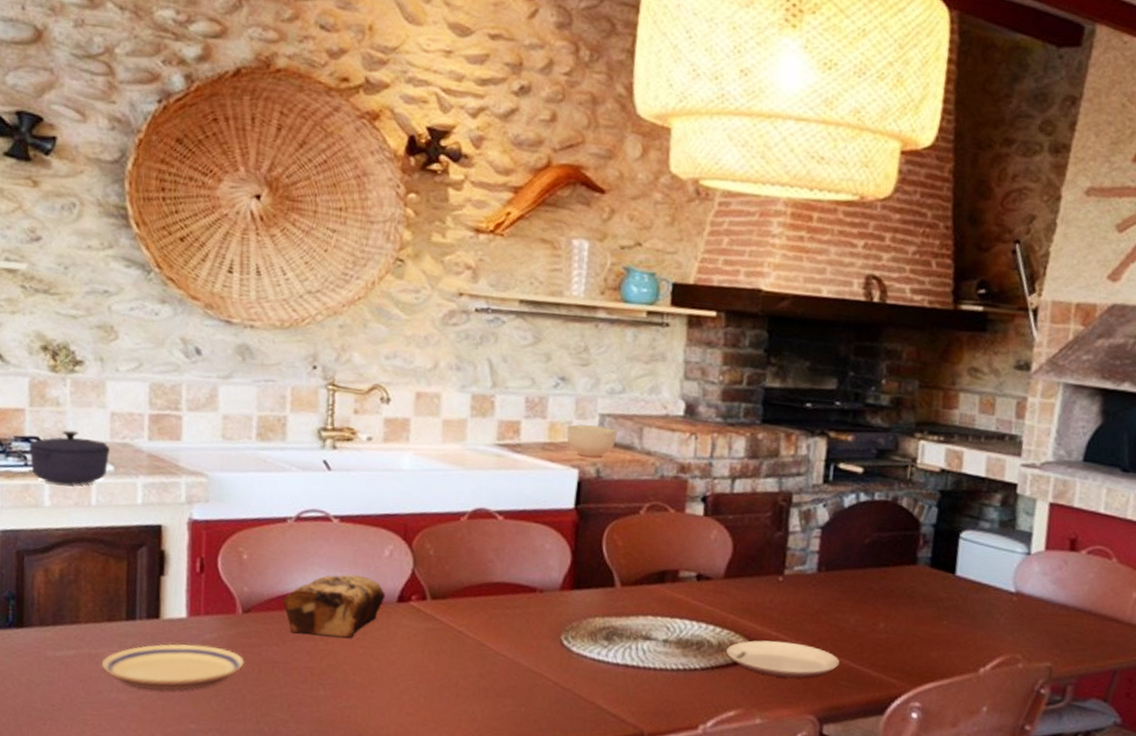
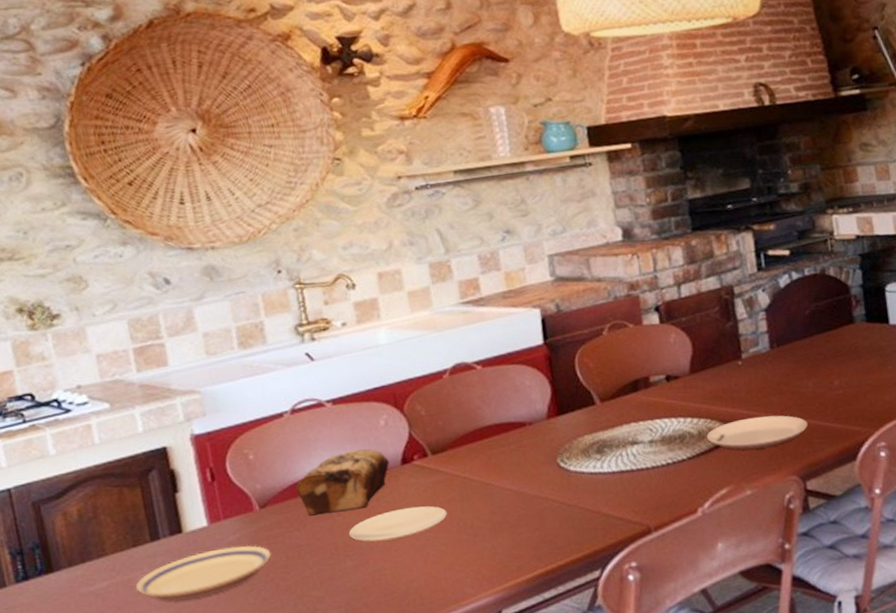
cooking pot: present [29,430,111,485] -> none [24,379,104,433]
plate: none [327,648,434,680] -> present [348,506,447,542]
bowl: present [566,424,618,458] -> none [520,265,568,296]

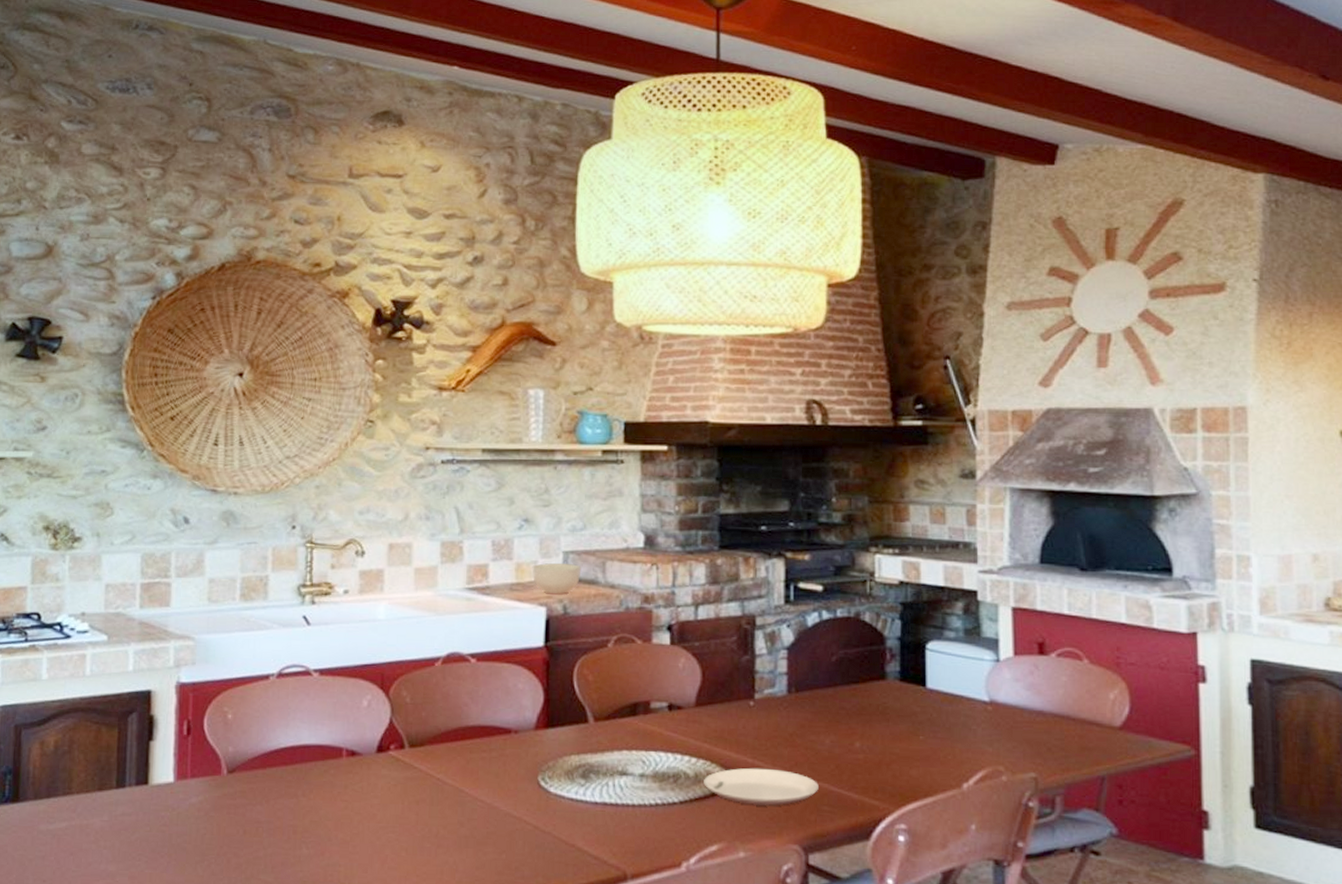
plate: present [136,545,271,601] -> none [93,809,229,859]
bread loaf: present [295,448,390,516] -> none [266,727,365,792]
plate: present [348,506,447,542] -> none [310,800,414,834]
bowl: none [520,265,568,296] -> present [532,563,582,595]

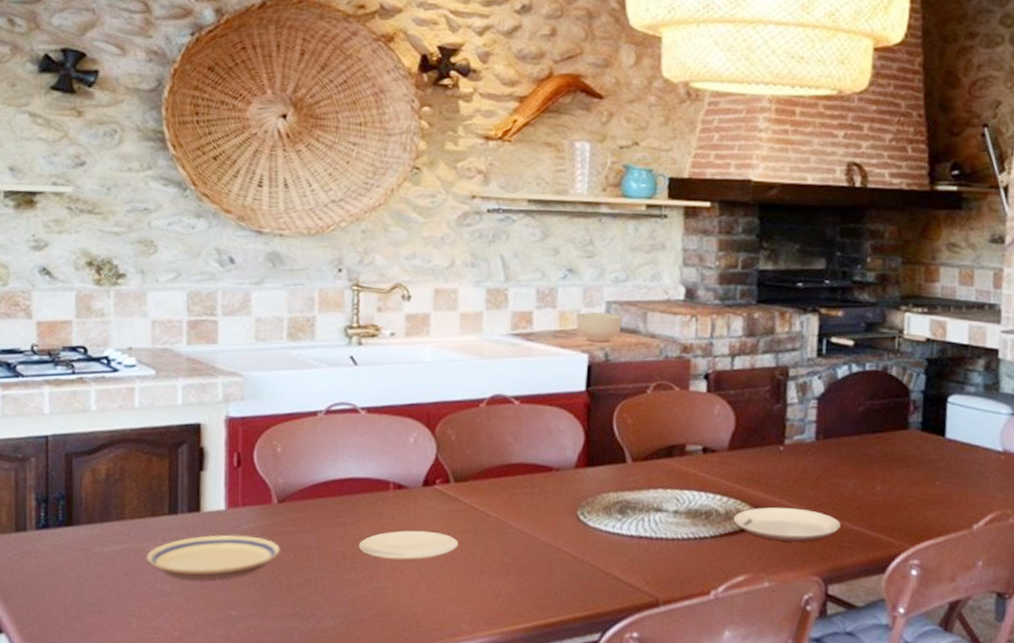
plate: none [93,809,229,859] -> present [147,534,280,580]
plate: none [310,800,414,834] -> present [358,530,459,561]

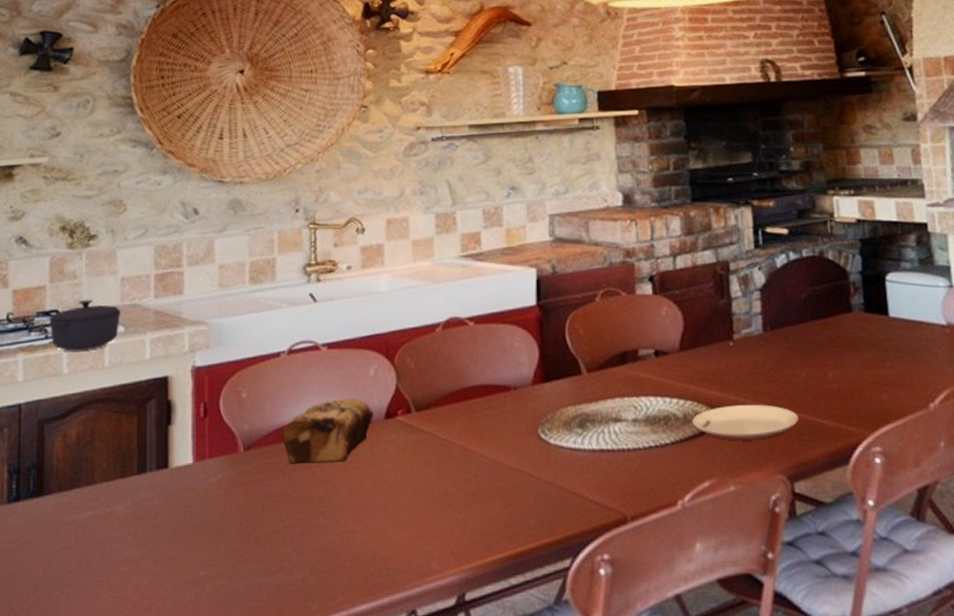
cooking pot: none [76,338,152,390] -> present [49,299,122,351]
plate: present [147,534,280,580] -> none [116,488,248,541]
bread loaf: none [315,462,411,522] -> present [280,398,373,464]
plate: present [358,530,459,561] -> none [324,465,423,500]
bowl: present [575,312,624,343] -> none [521,226,567,256]

